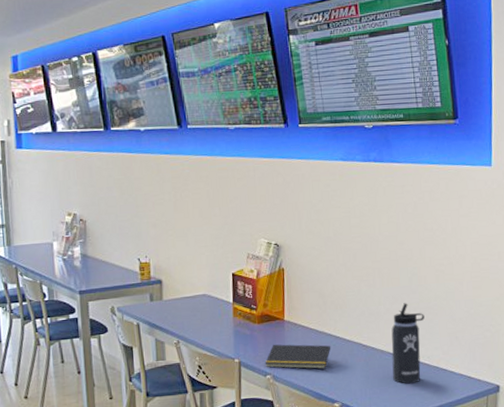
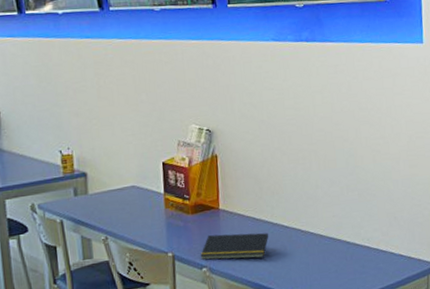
thermos bottle: present [391,303,425,384] -> none [330,185,363,268]

